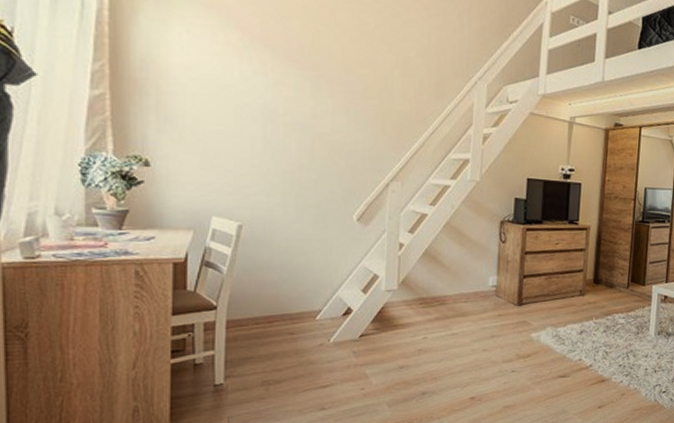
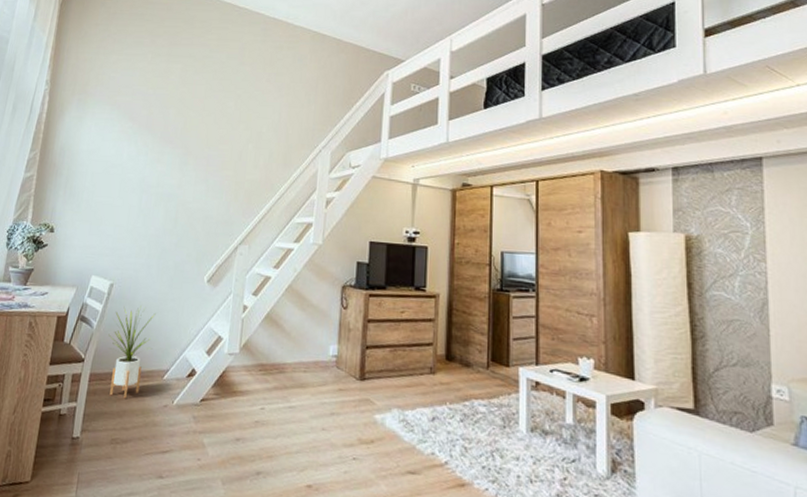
house plant: none [244,247,300,342] -> present [108,305,156,399]

